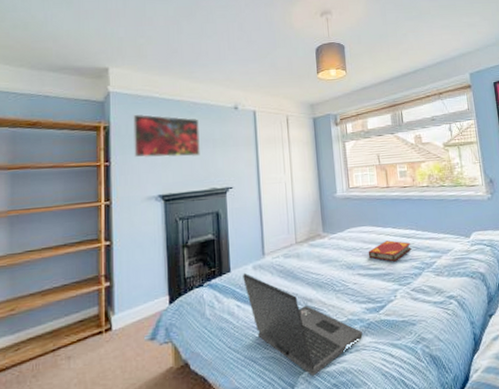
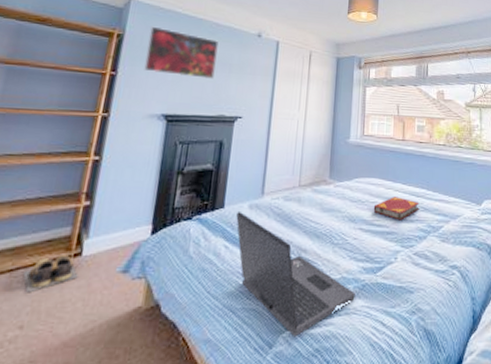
shoes: none [65,331,112,368] -> present [23,255,78,293]

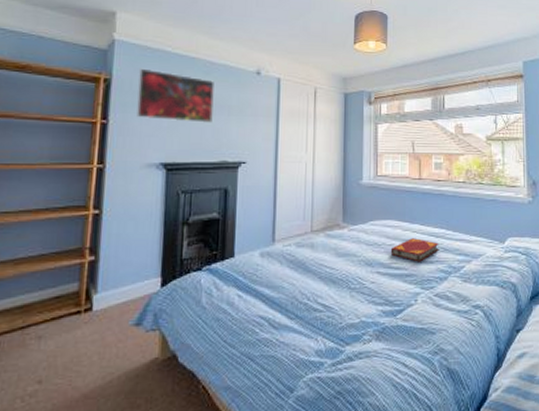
shoes: present [23,255,78,293] -> none [35,311,91,349]
laptop: present [236,210,356,338] -> none [248,259,375,382]

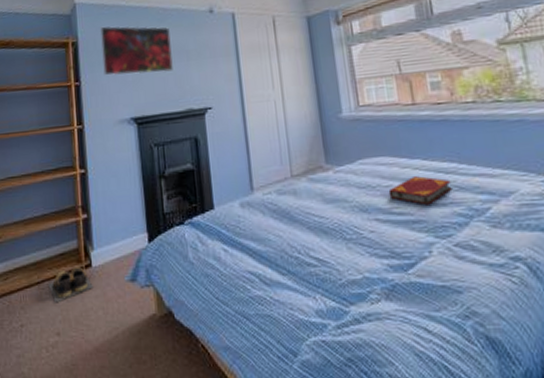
shoes: none [35,311,91,349] -> present [48,267,93,303]

